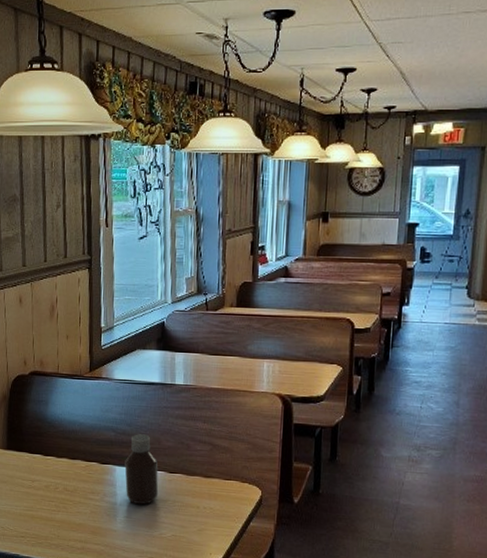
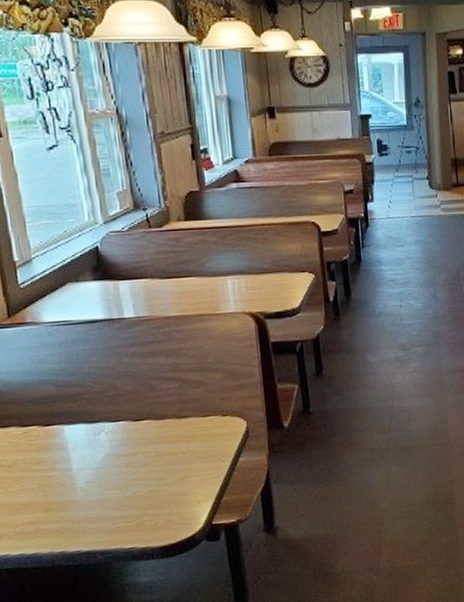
bottle: present [124,434,159,504] -> none [74,382,124,465]

